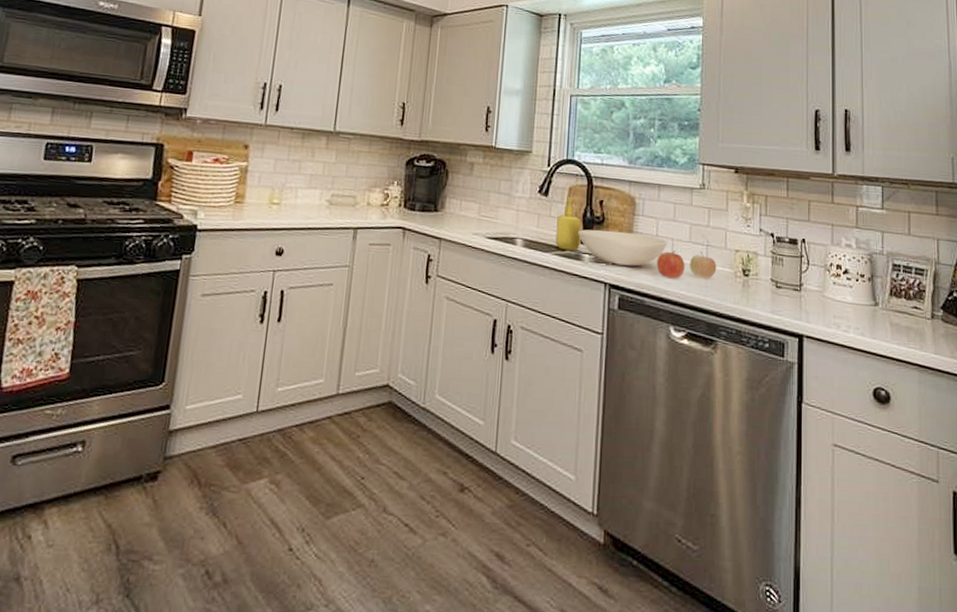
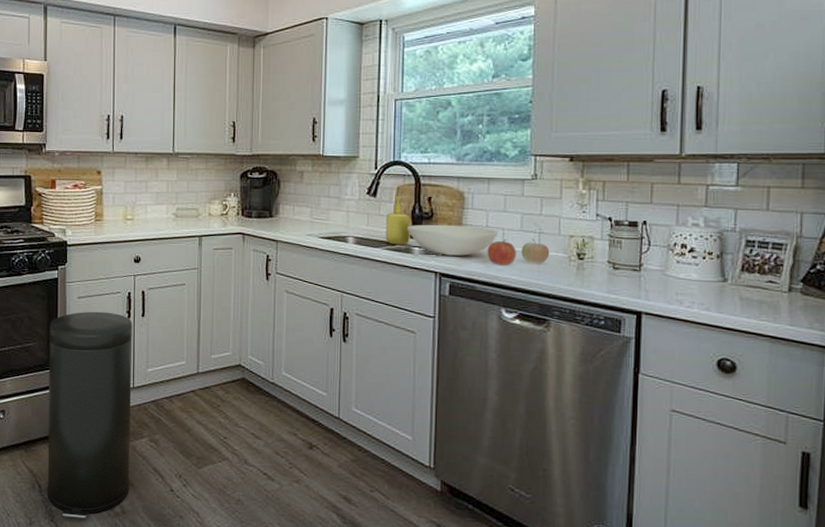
pedal bin: none [126,313,265,594] -> present [47,311,133,520]

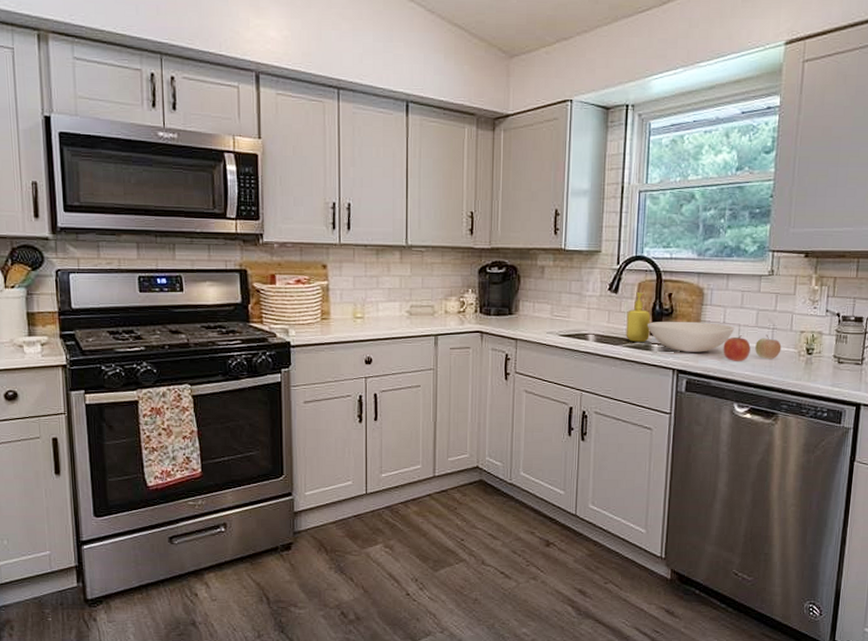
pedal bin: present [47,311,133,520] -> none [273,416,365,629]

